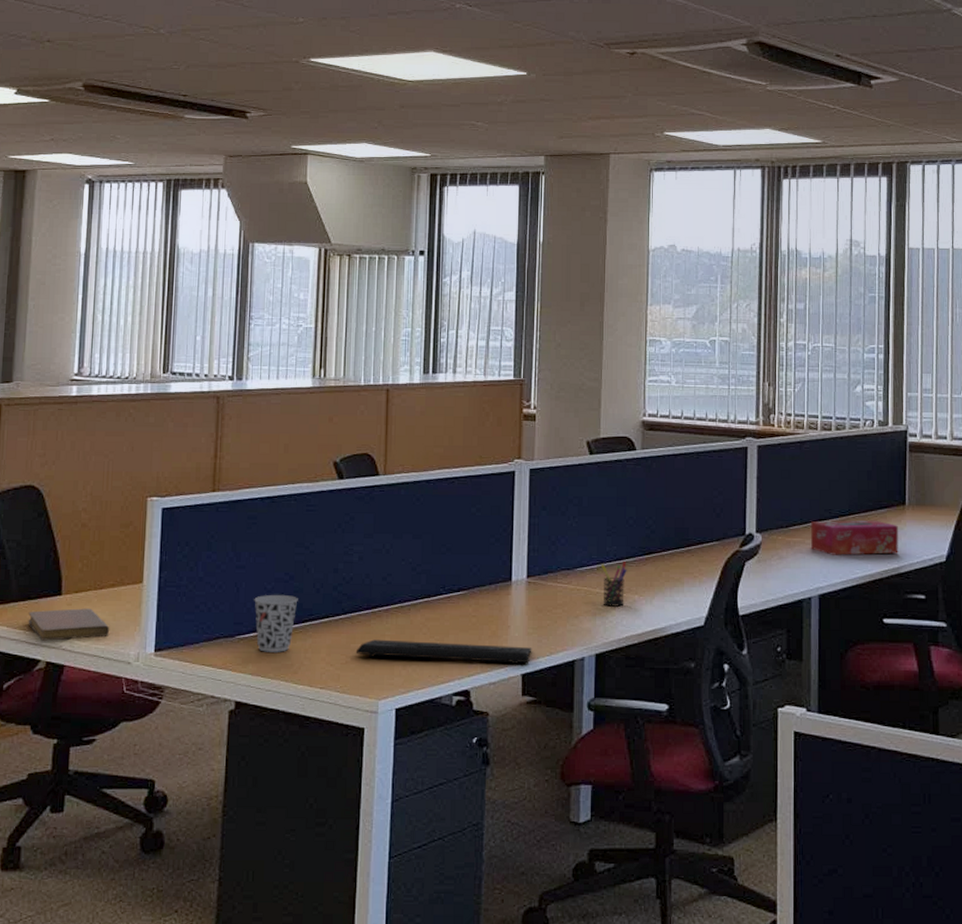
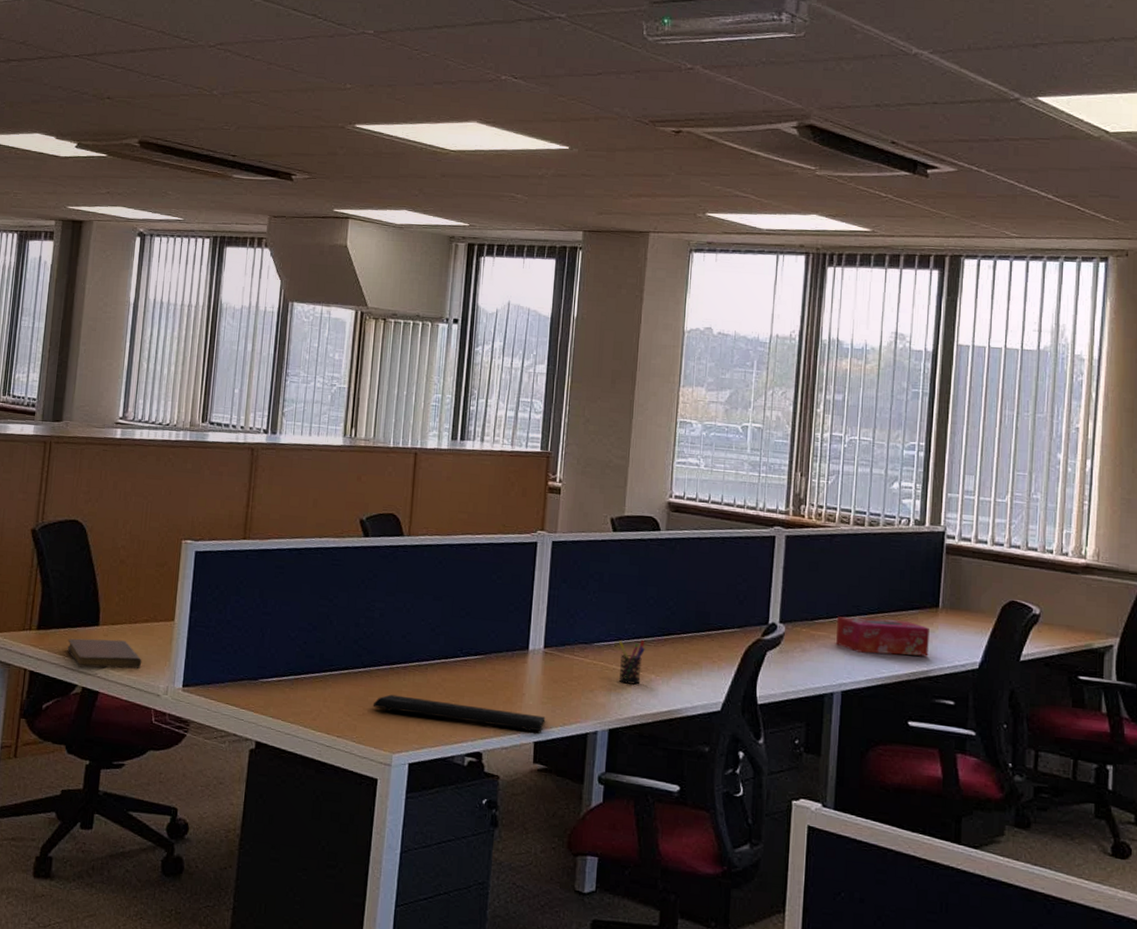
cup: present [254,594,298,652] -> none [278,642,320,699]

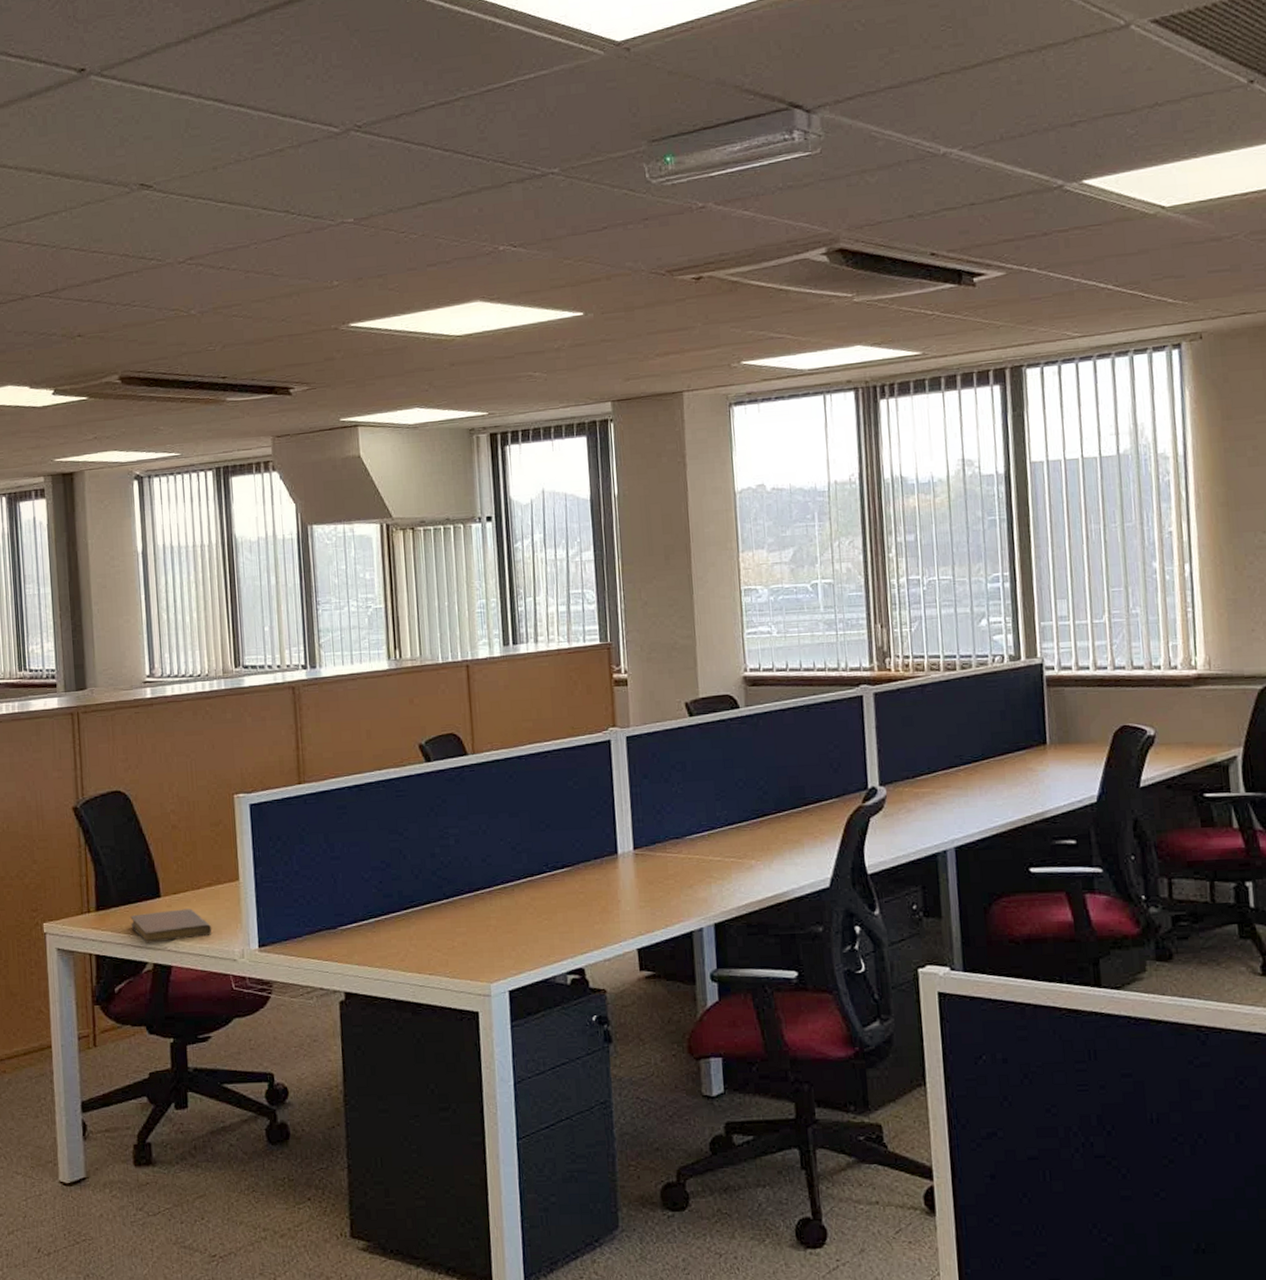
keyboard: present [372,694,546,732] -> none [462,920,646,940]
pen holder: present [618,640,645,685] -> none [711,826,741,874]
tissue box: present [835,616,929,656] -> none [940,763,1042,804]

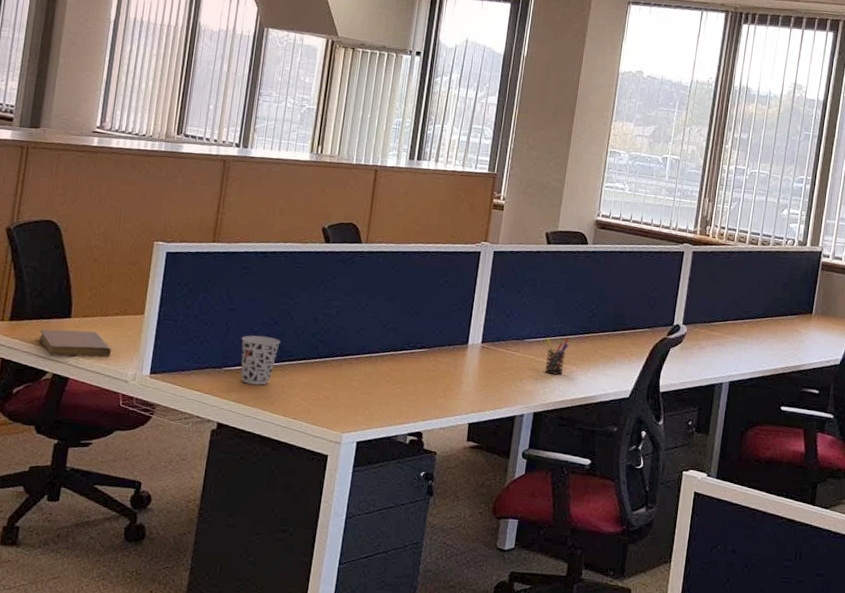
cup: none [352,883,397,942] -> present [240,335,280,385]
pen holder: none [711,826,741,874] -> present [544,337,569,375]

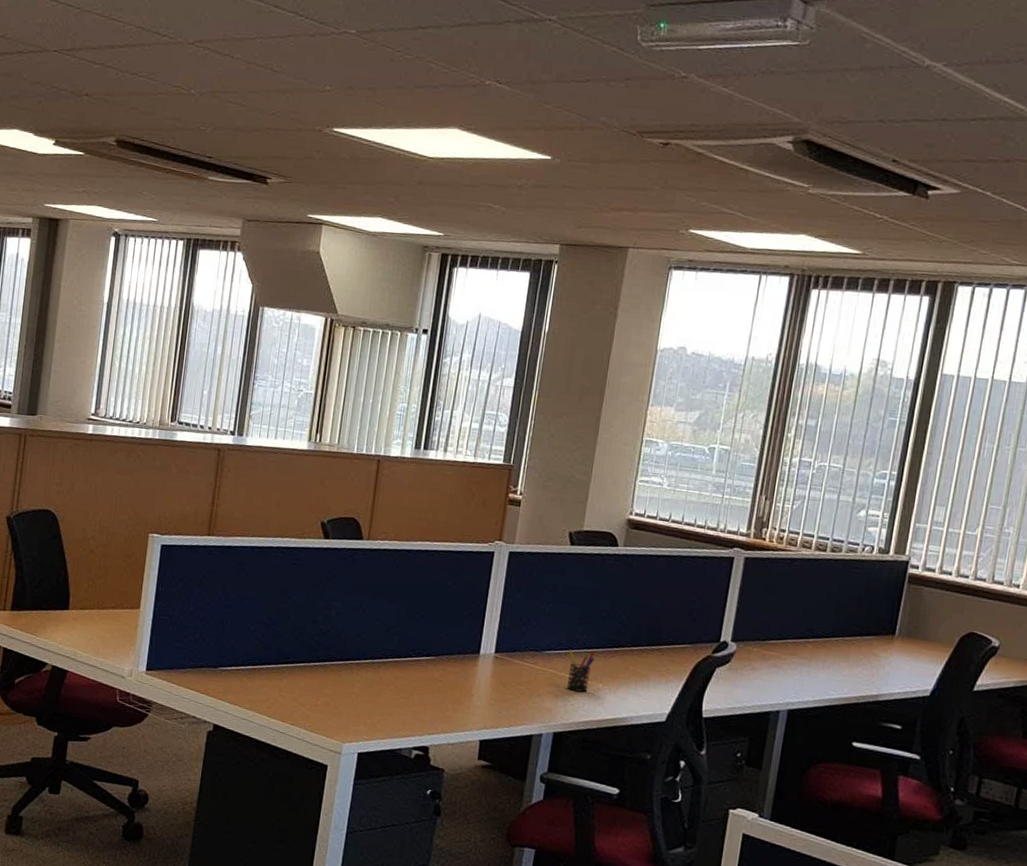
notebook: present [39,329,112,357] -> none [39,620,109,651]
cup: present [240,335,280,385] -> none [237,634,278,688]

